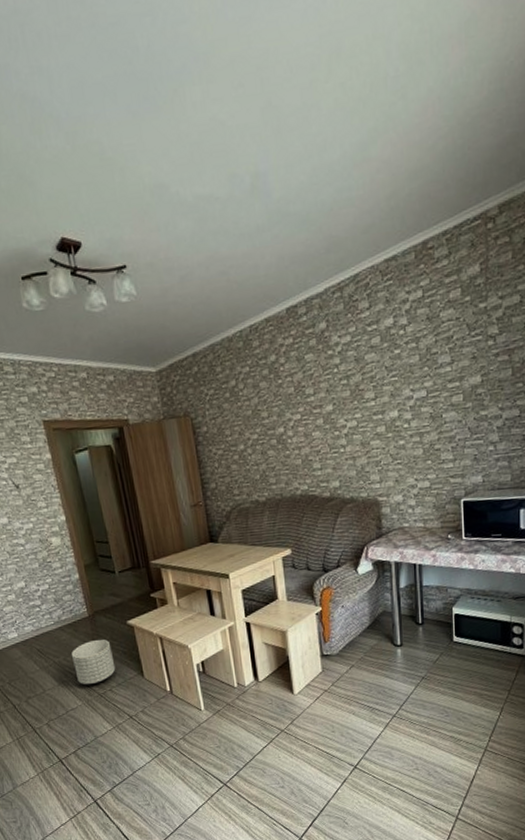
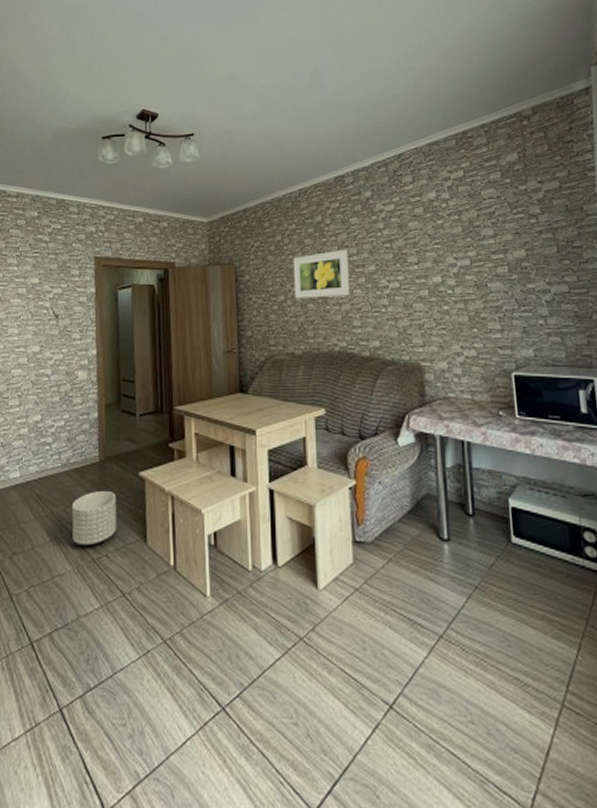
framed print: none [249,389,308,446] -> present [293,249,349,298]

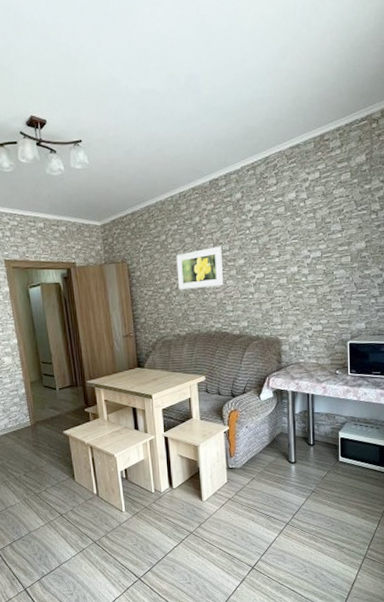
planter: present [71,491,117,545] -> none [14,446,51,485]

